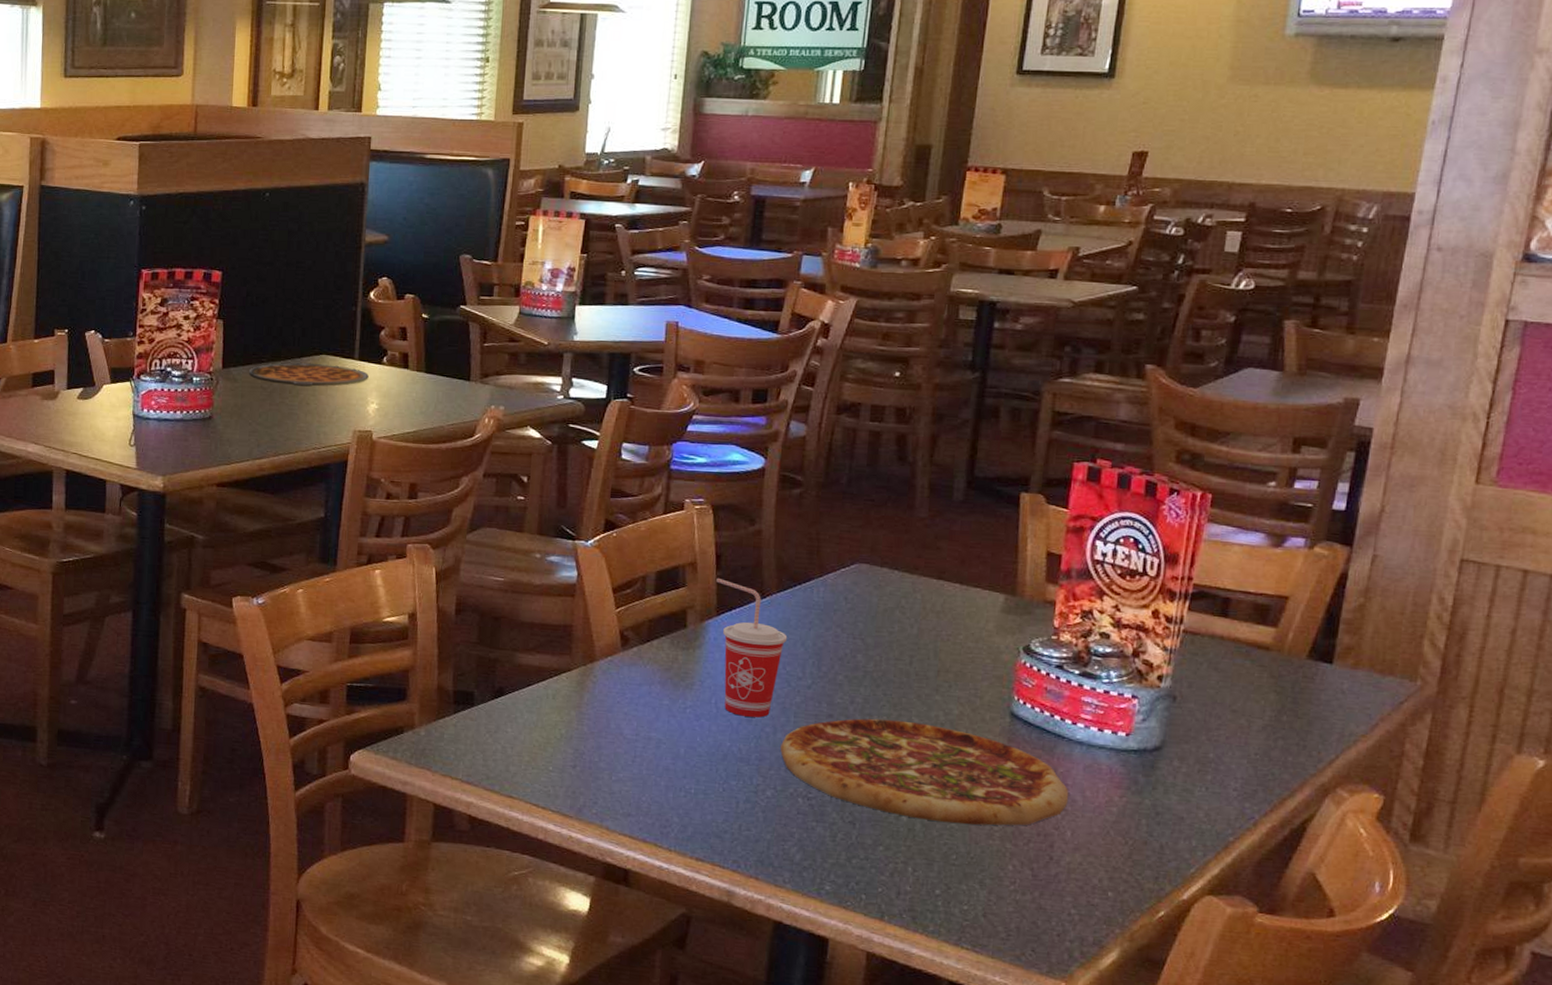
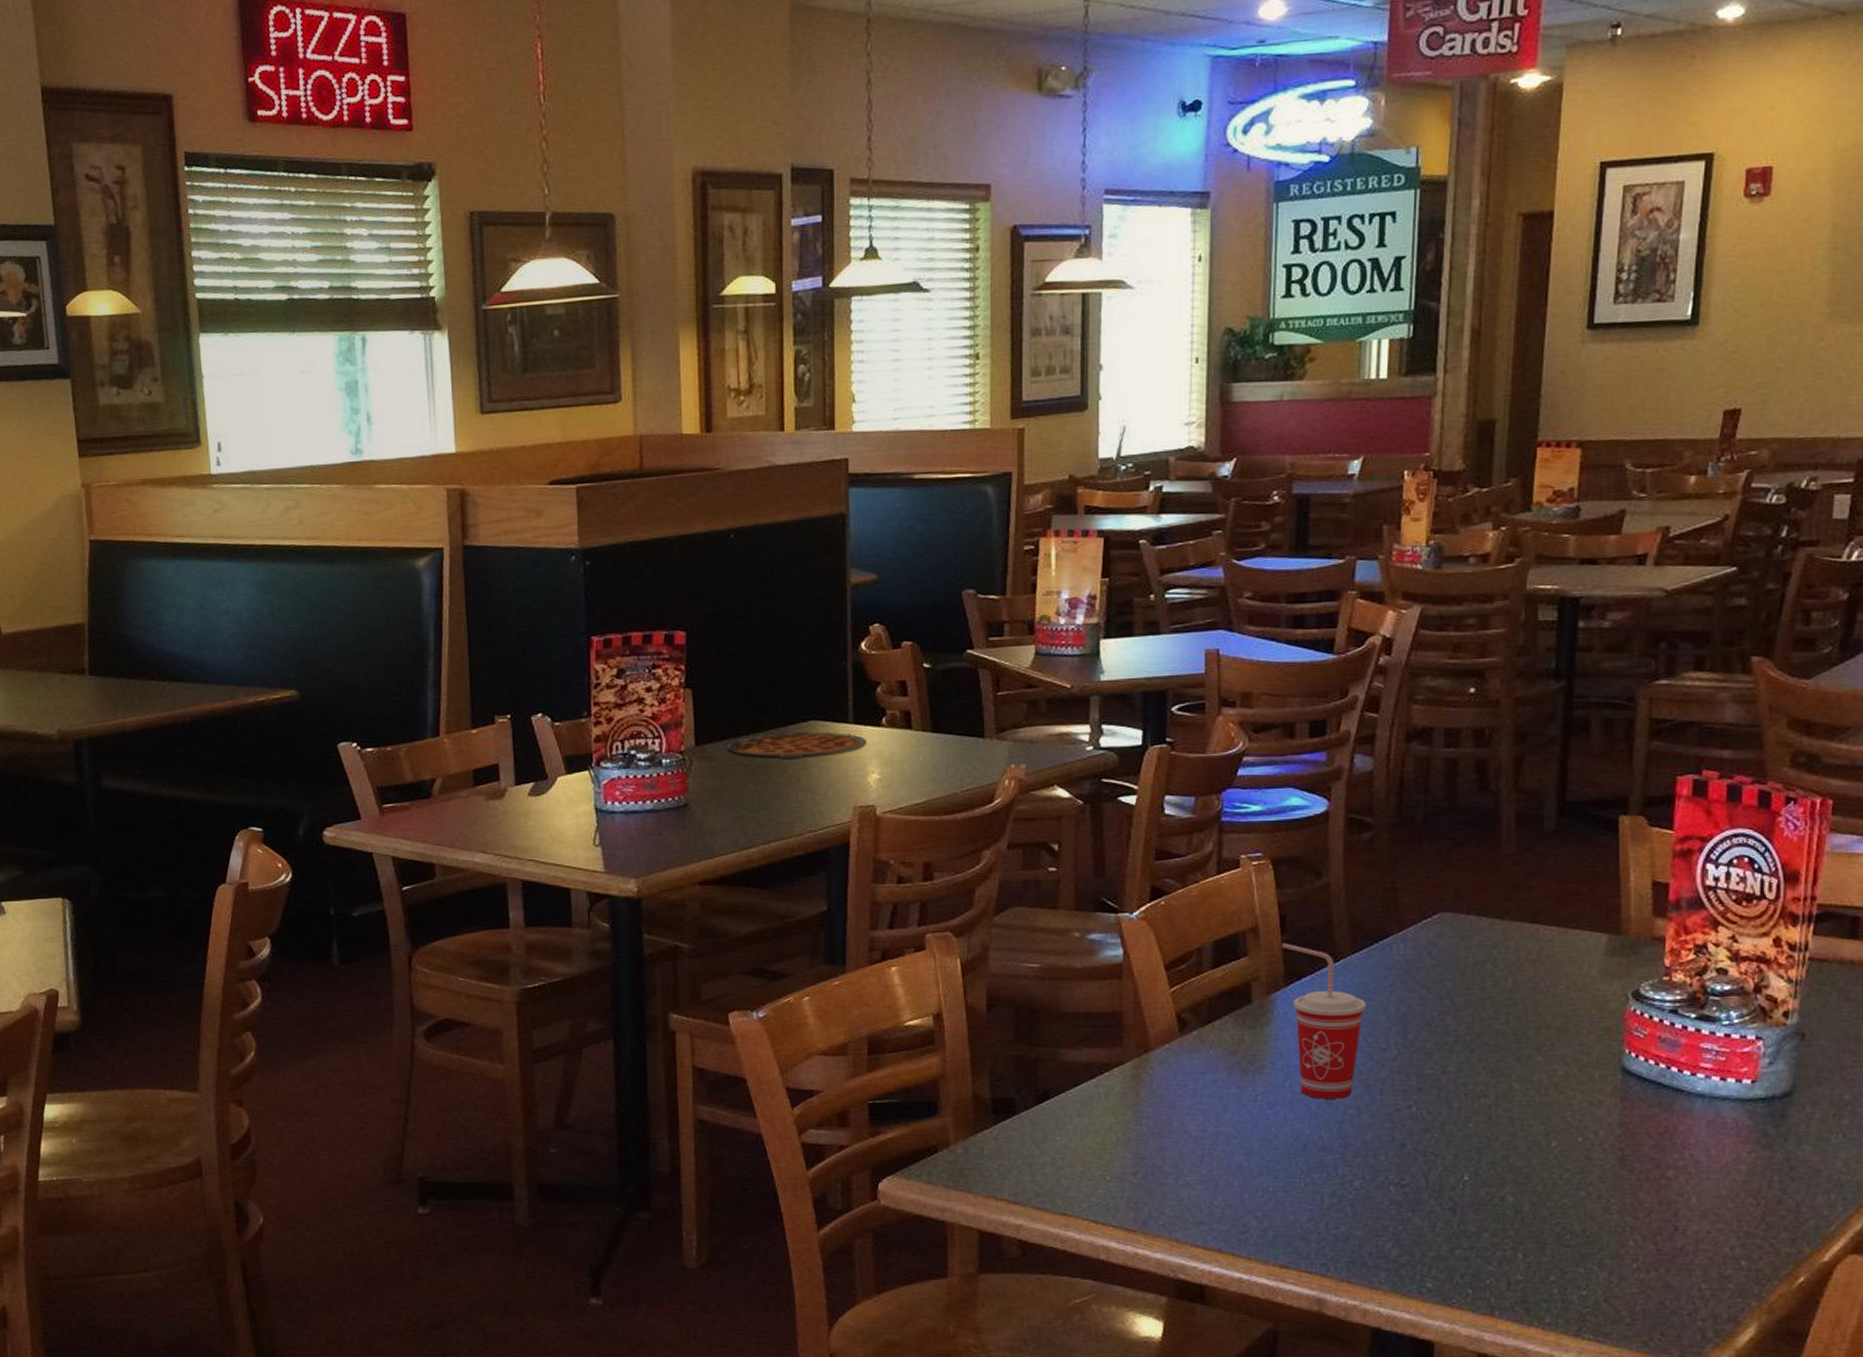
pizza: present [780,718,1069,826] -> none [1367,1088,1692,1200]

